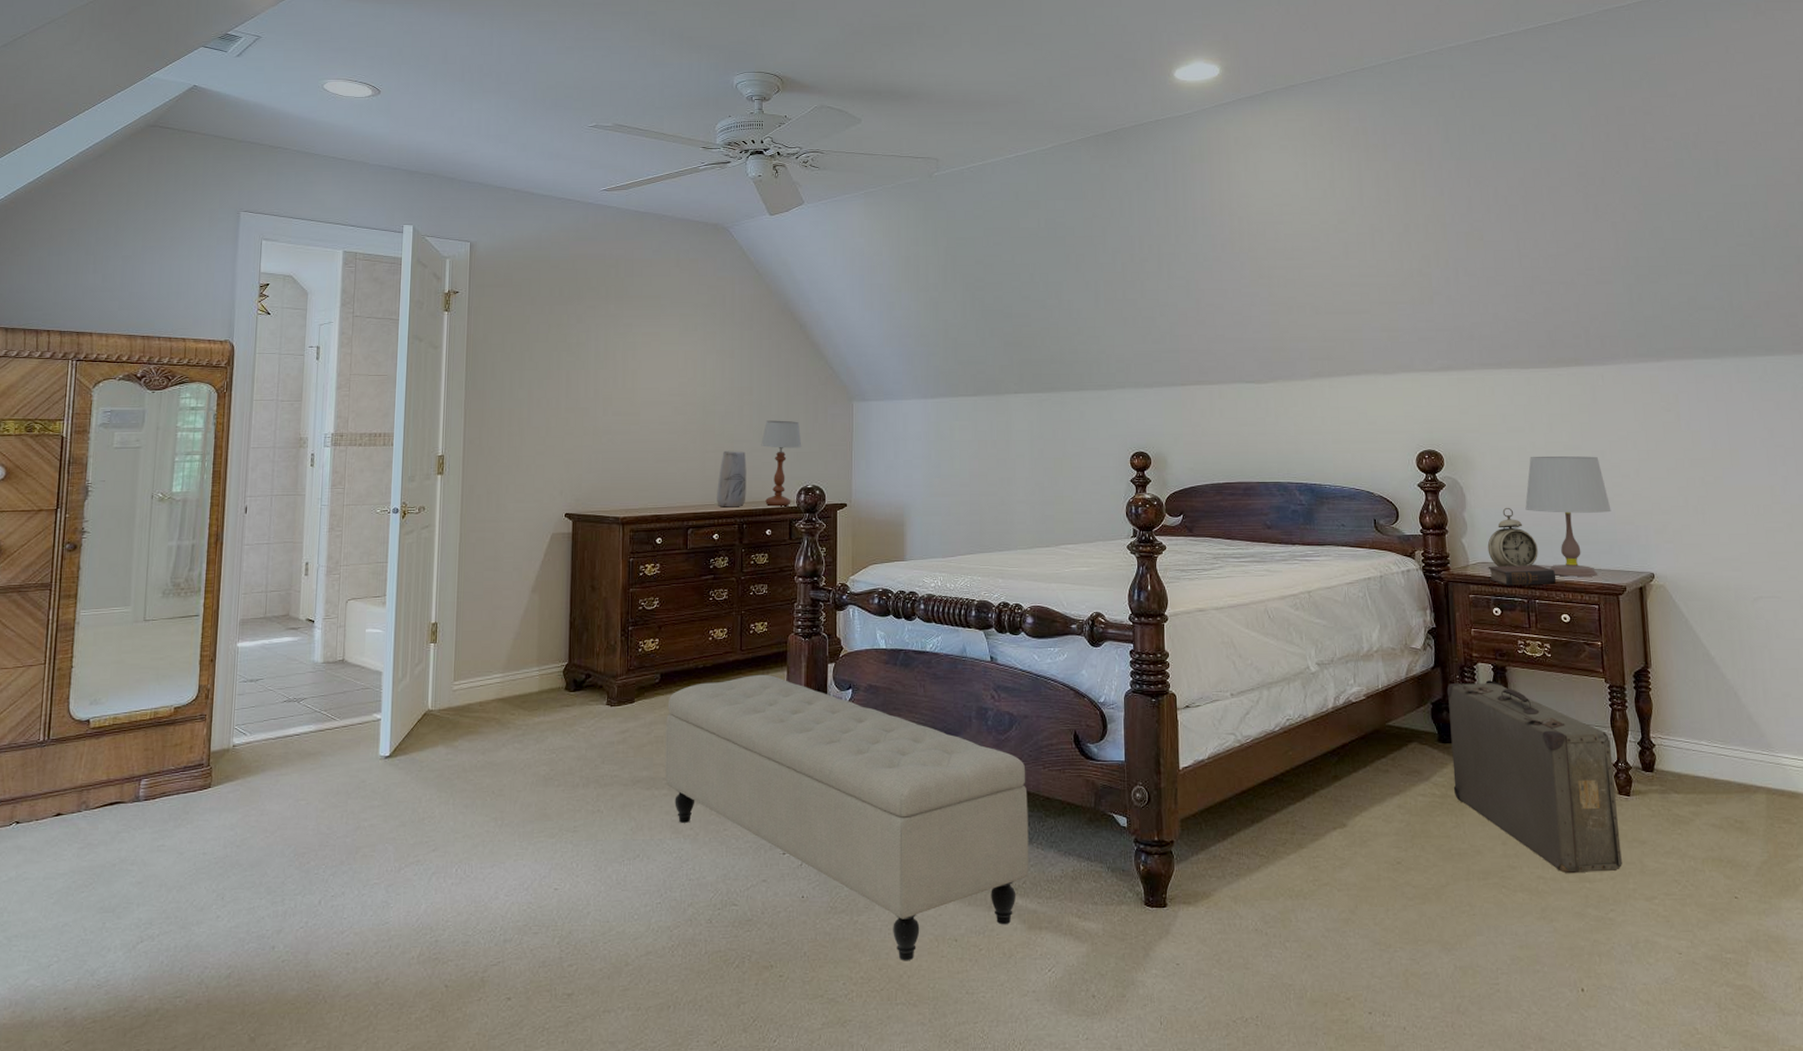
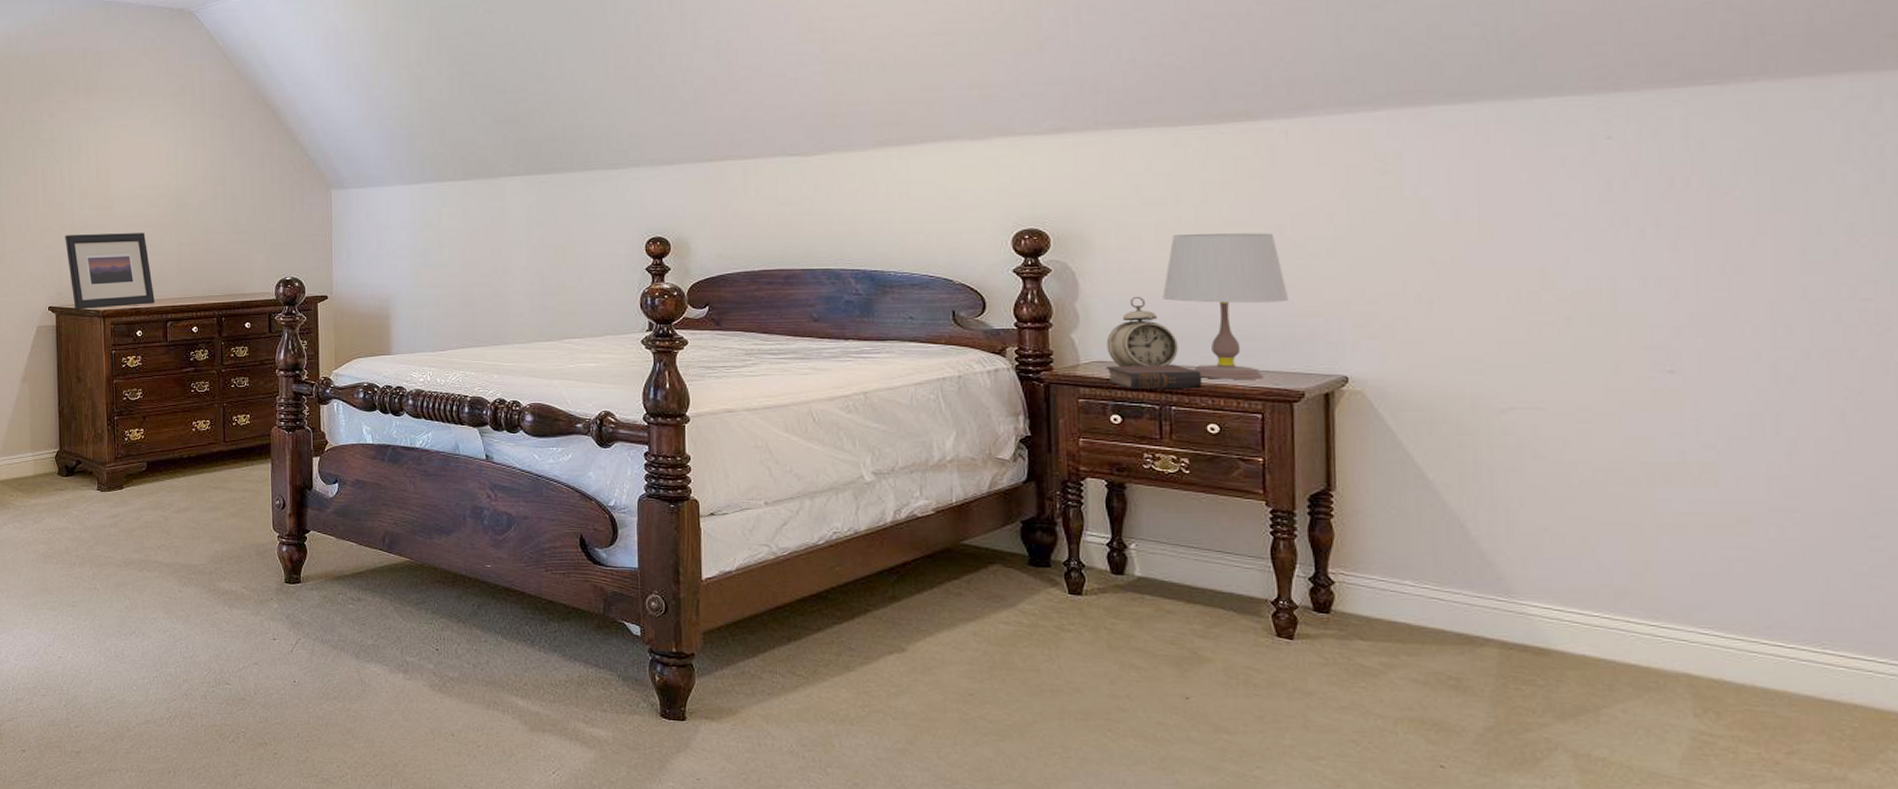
picture frame: none [586,439,676,517] -> present [65,233,155,310]
bench: present [665,674,1029,961] -> none [154,465,531,751]
vase: present [717,450,747,508] -> none [194,242,224,300]
table lamp: present [761,420,802,507] -> none [236,211,279,299]
suitcase: present [1447,680,1622,874] -> none [1042,498,1277,725]

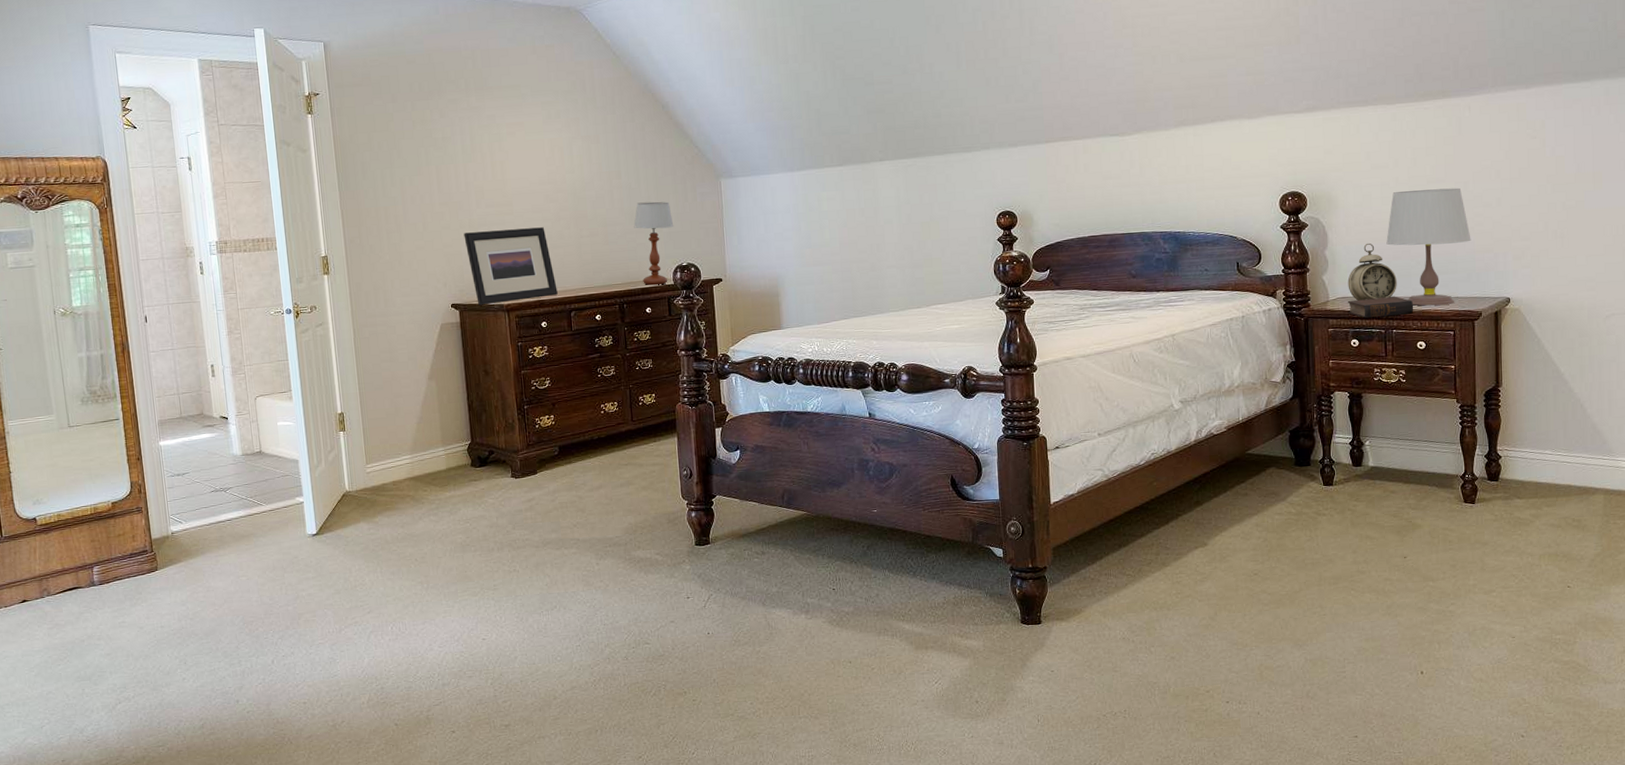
table lamp: none [236,211,279,299] -> present [633,201,674,286]

